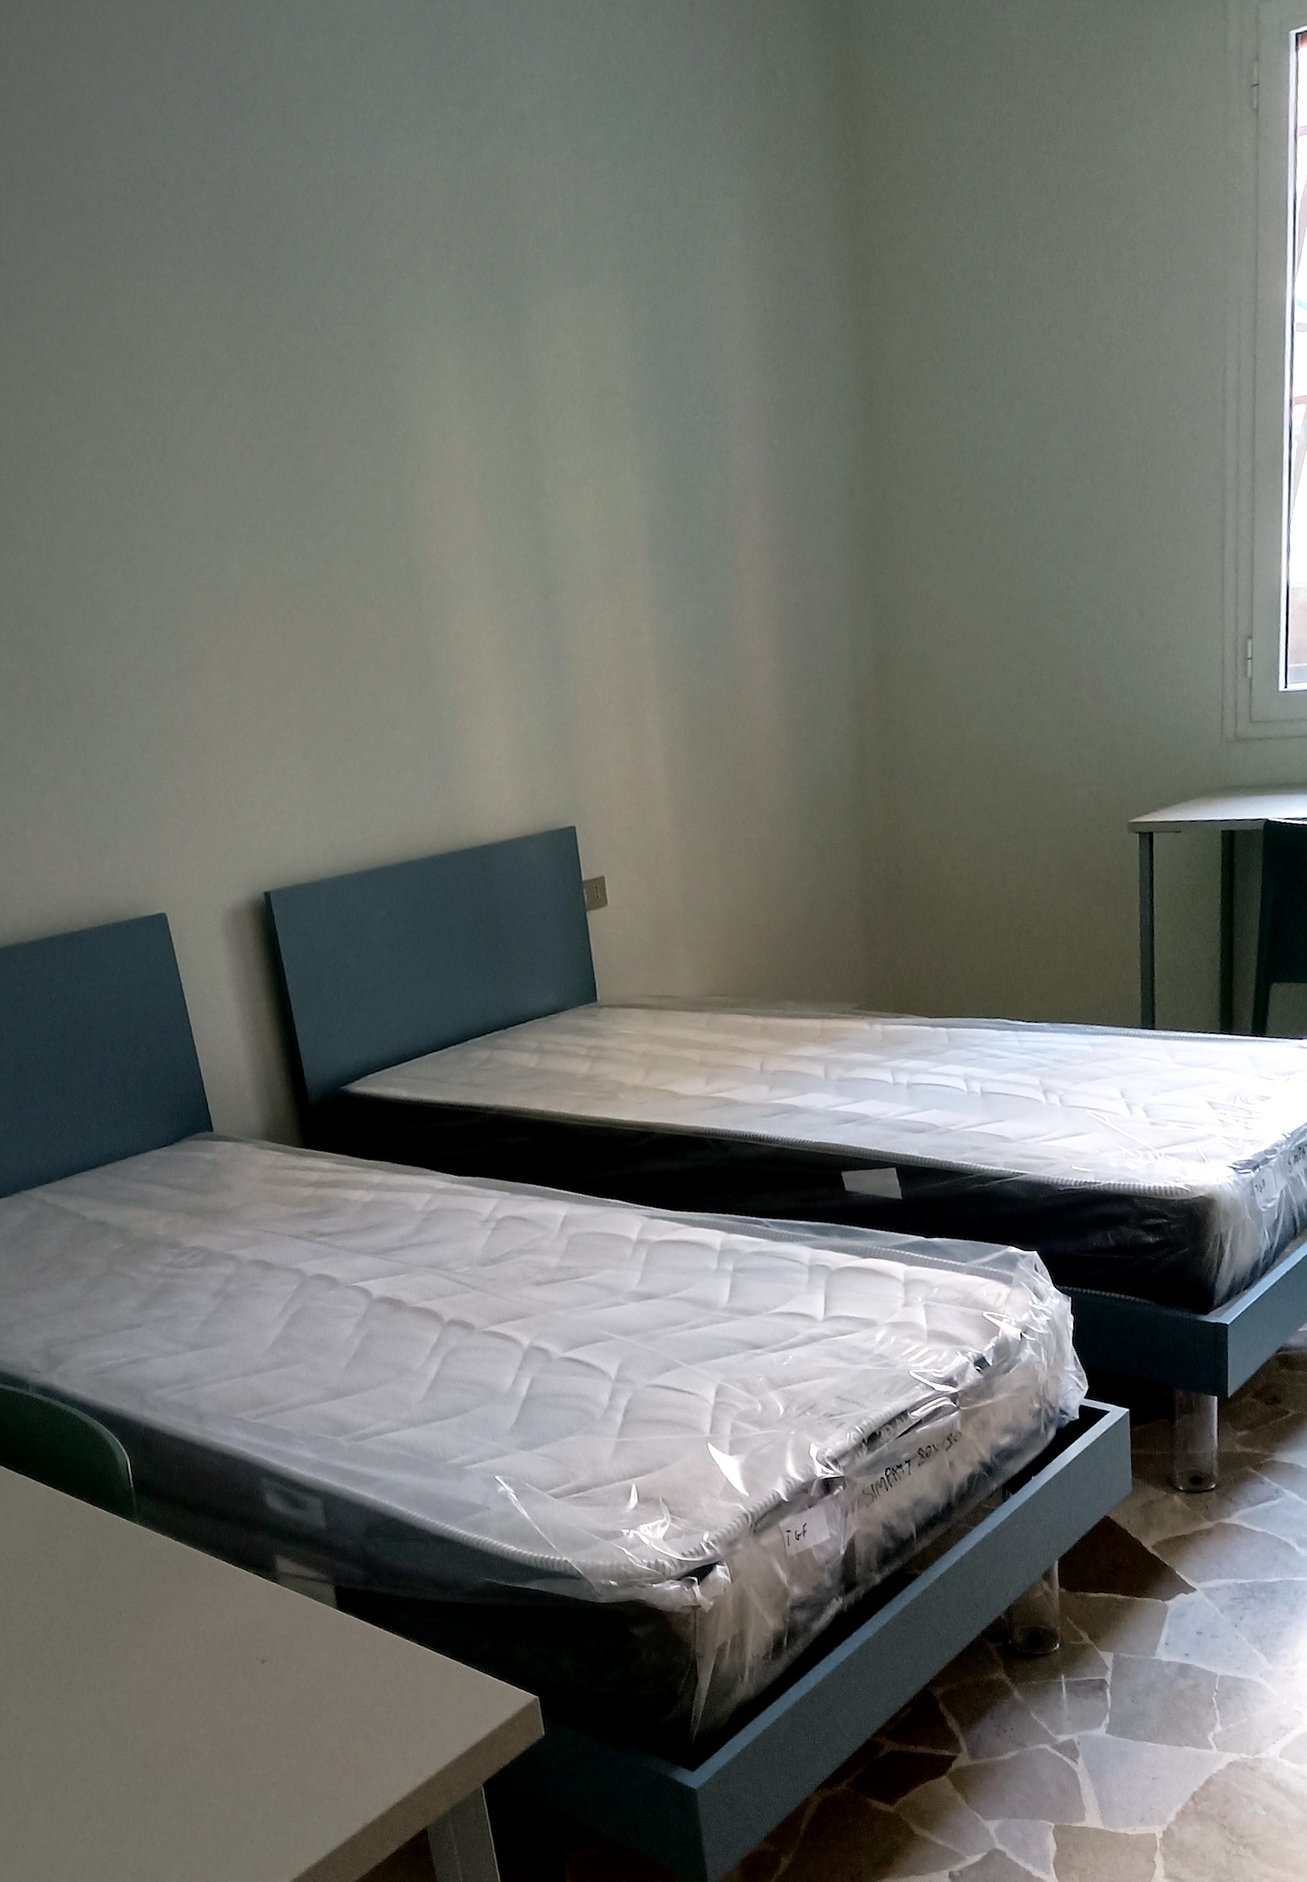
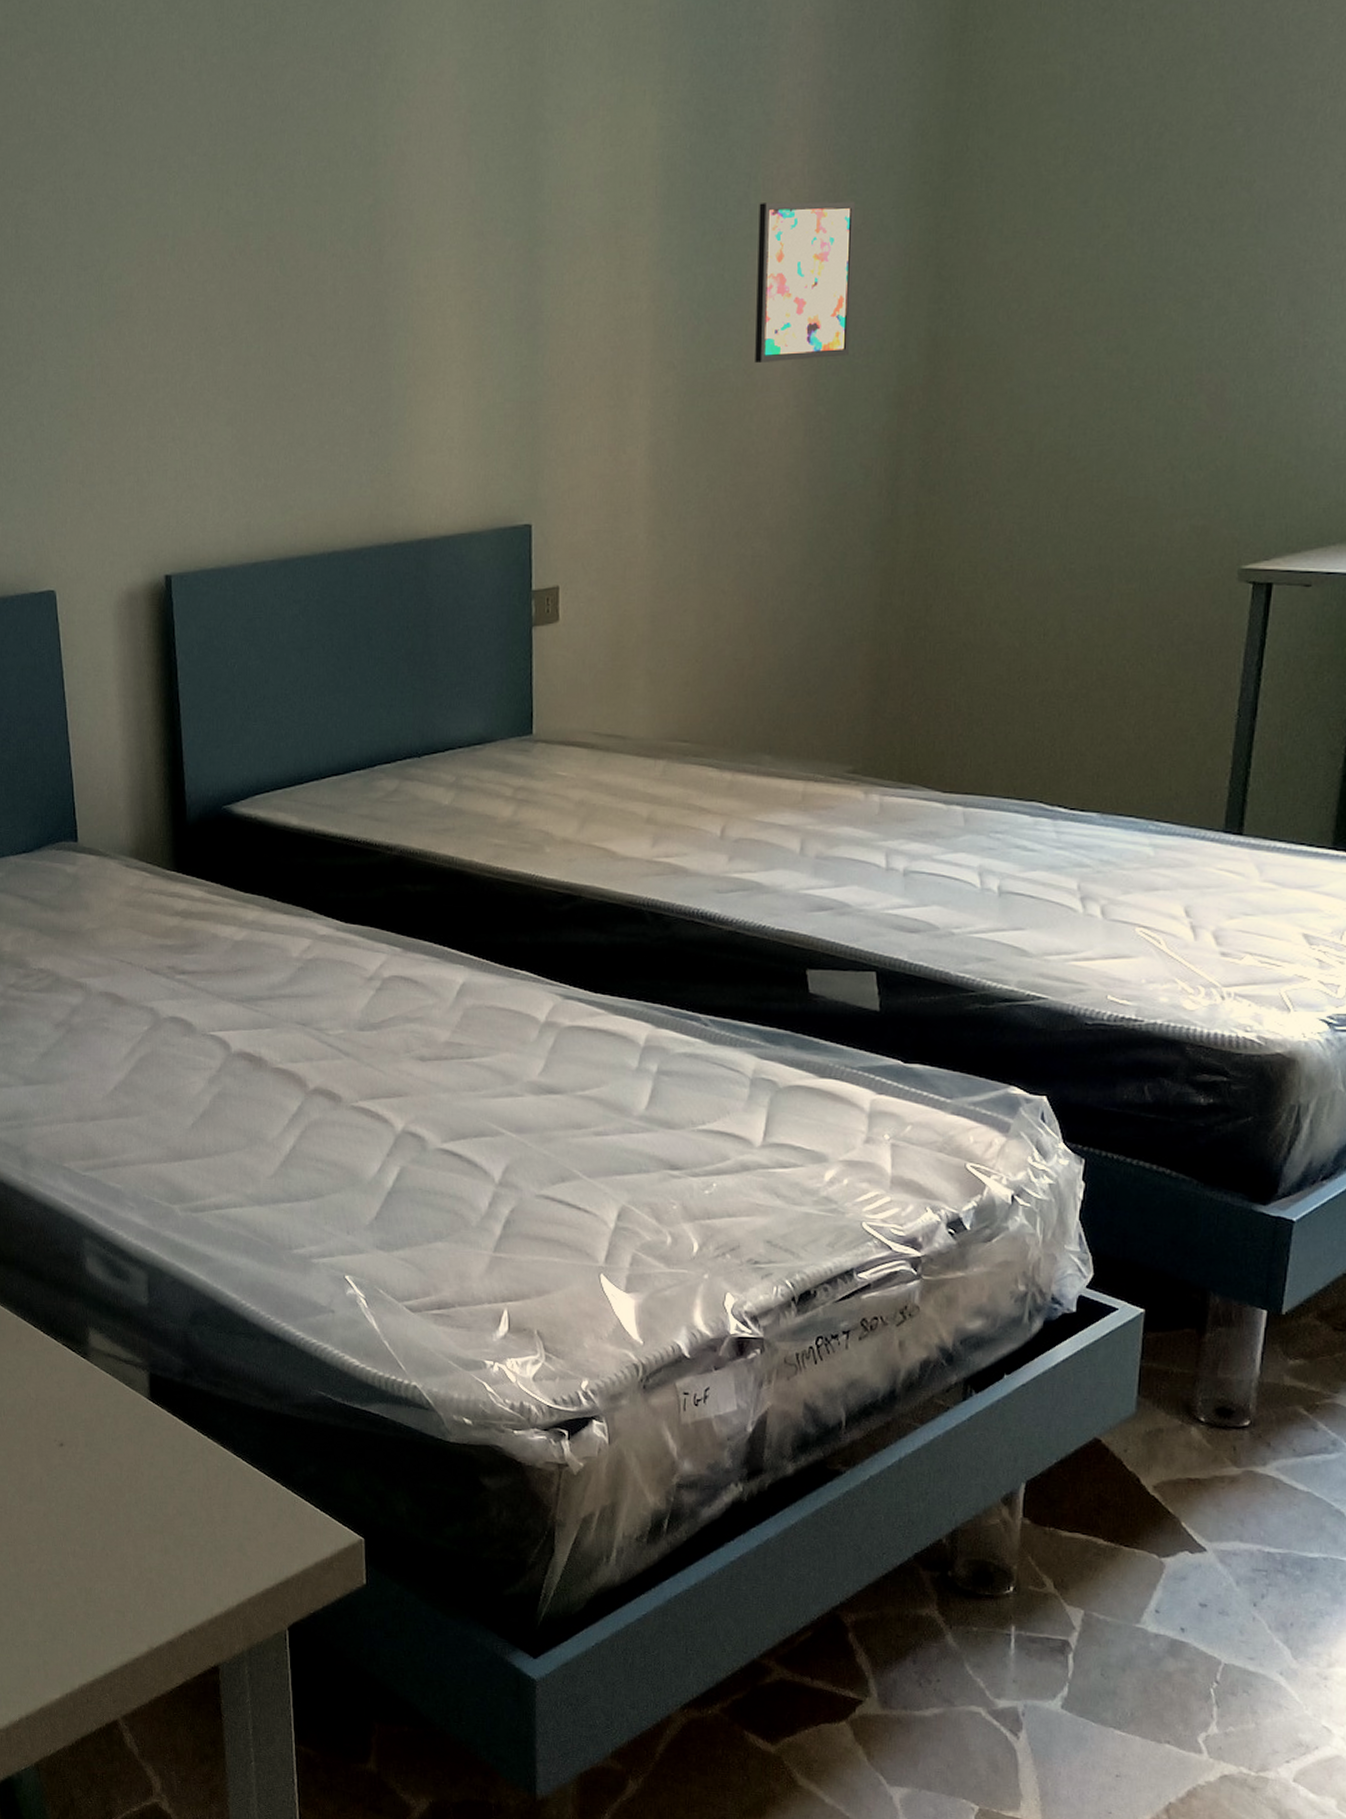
wall art: none [728,547,814,681] -> present [755,201,856,363]

